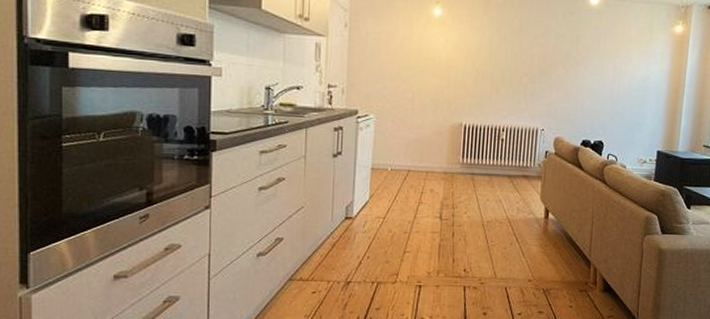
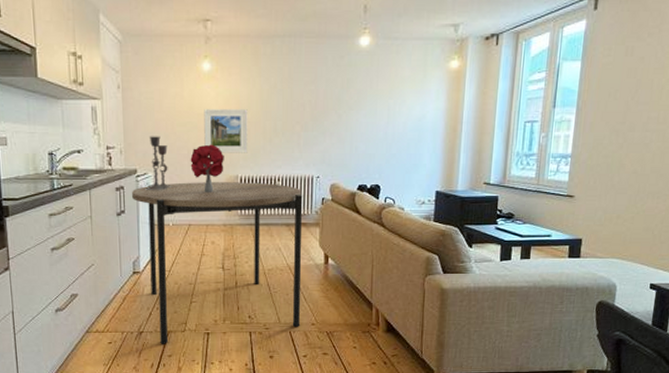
dining table: none [350,126,527,296] -> present [131,182,303,344]
candlestick: none [365,77,394,134] -> present [145,136,172,191]
bouquet: none [414,89,449,139] -> present [190,144,224,192]
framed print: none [430,54,476,101] -> present [204,109,248,153]

